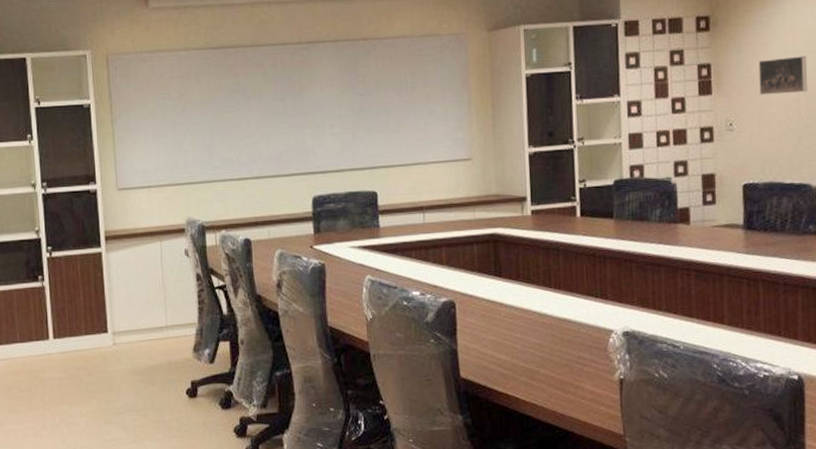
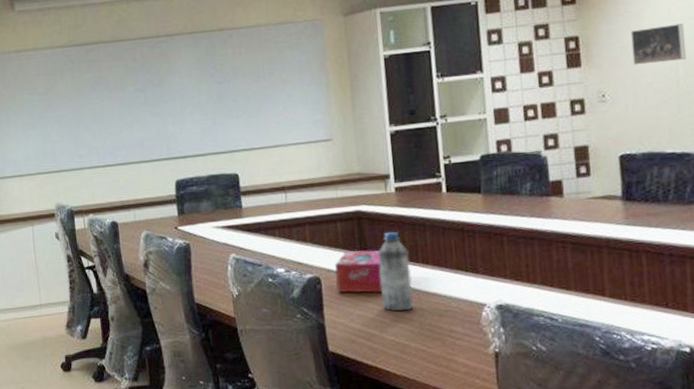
tissue box: none [470,273,515,318] -> present [335,250,383,293]
water bottle: none [512,255,545,337] -> present [378,231,414,312]

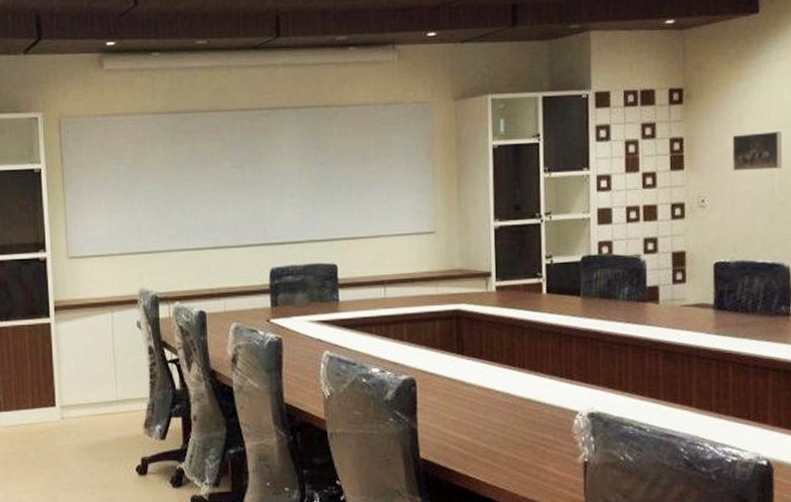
tissue box: present [335,250,383,293] -> none [431,351,478,397]
water bottle: present [378,231,414,312] -> none [475,332,508,417]

